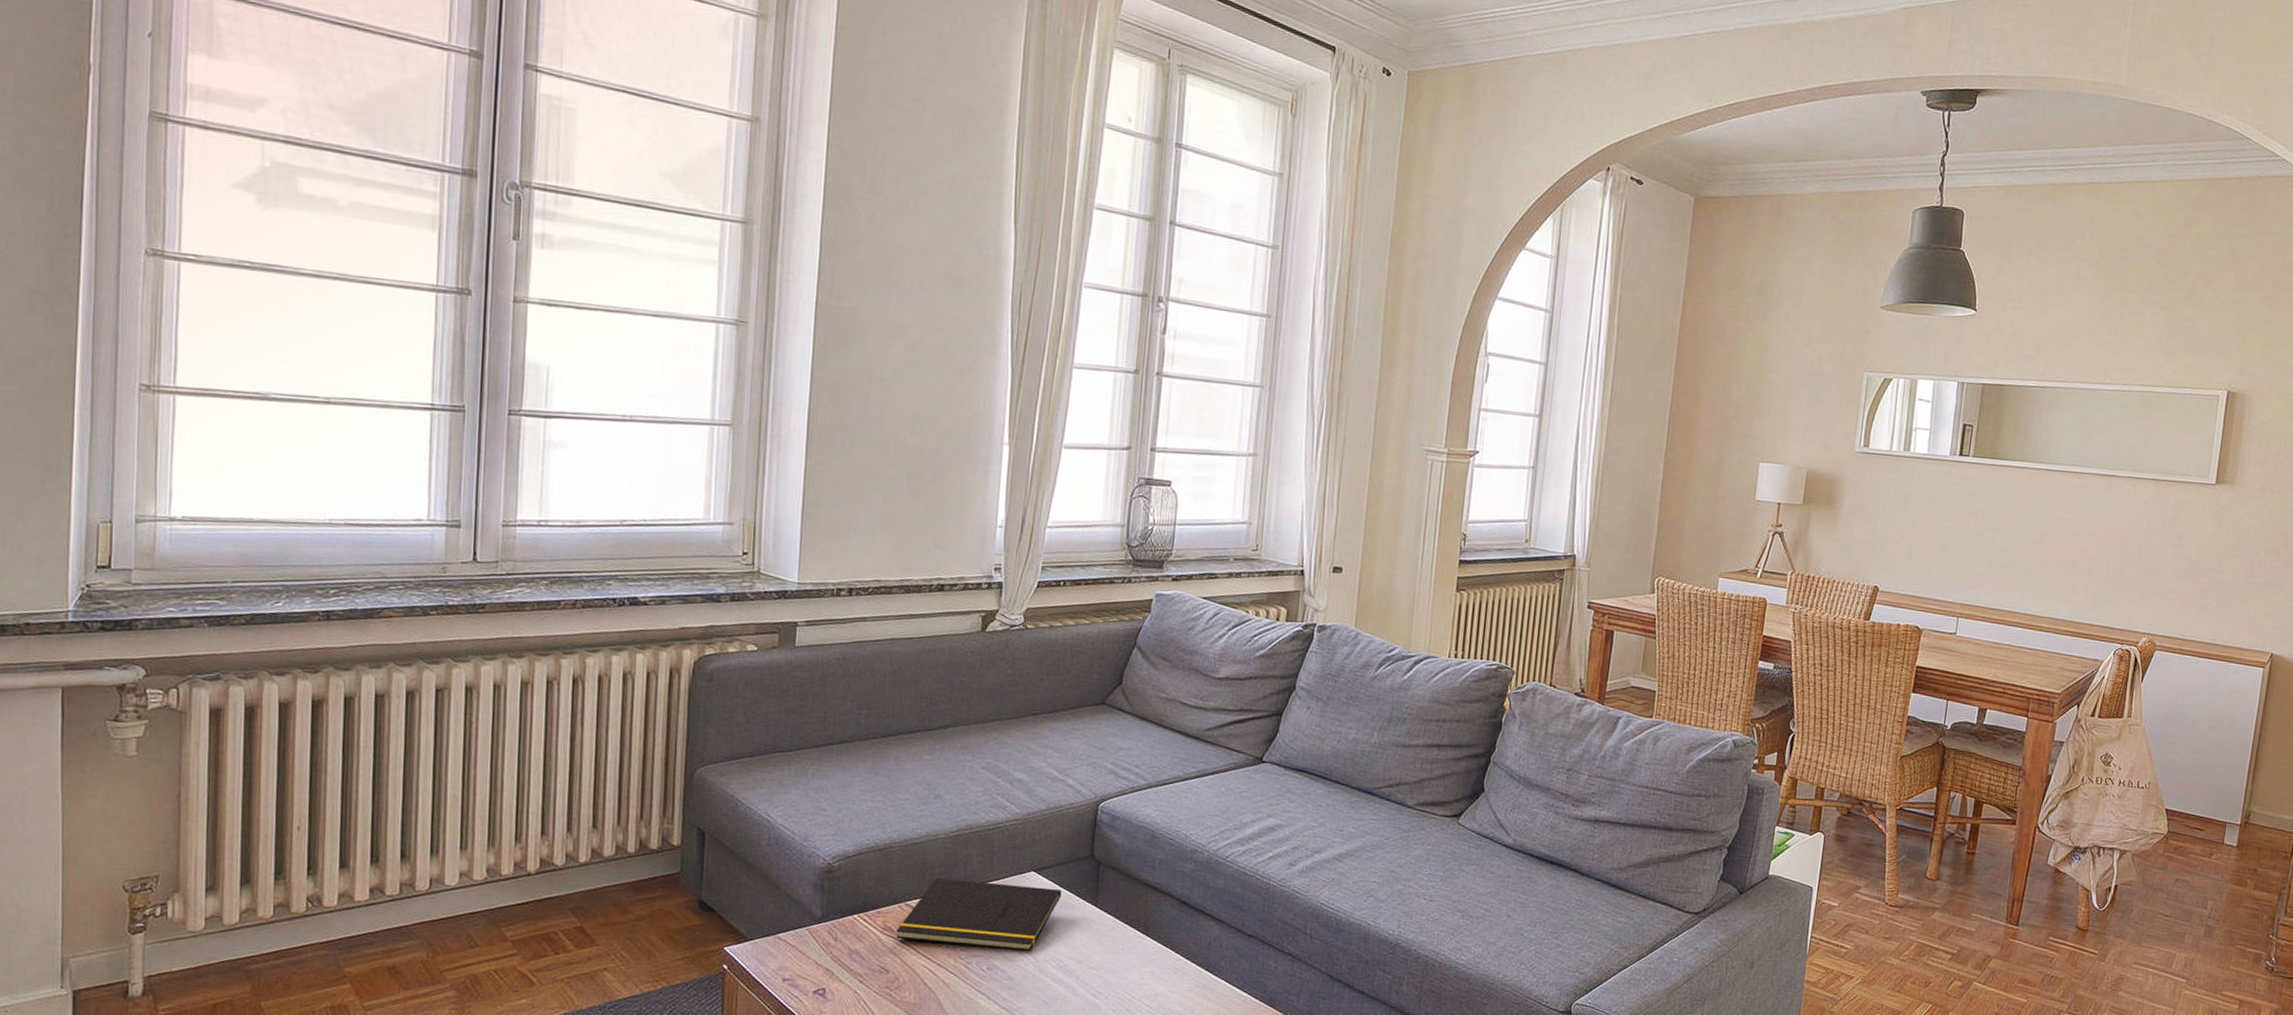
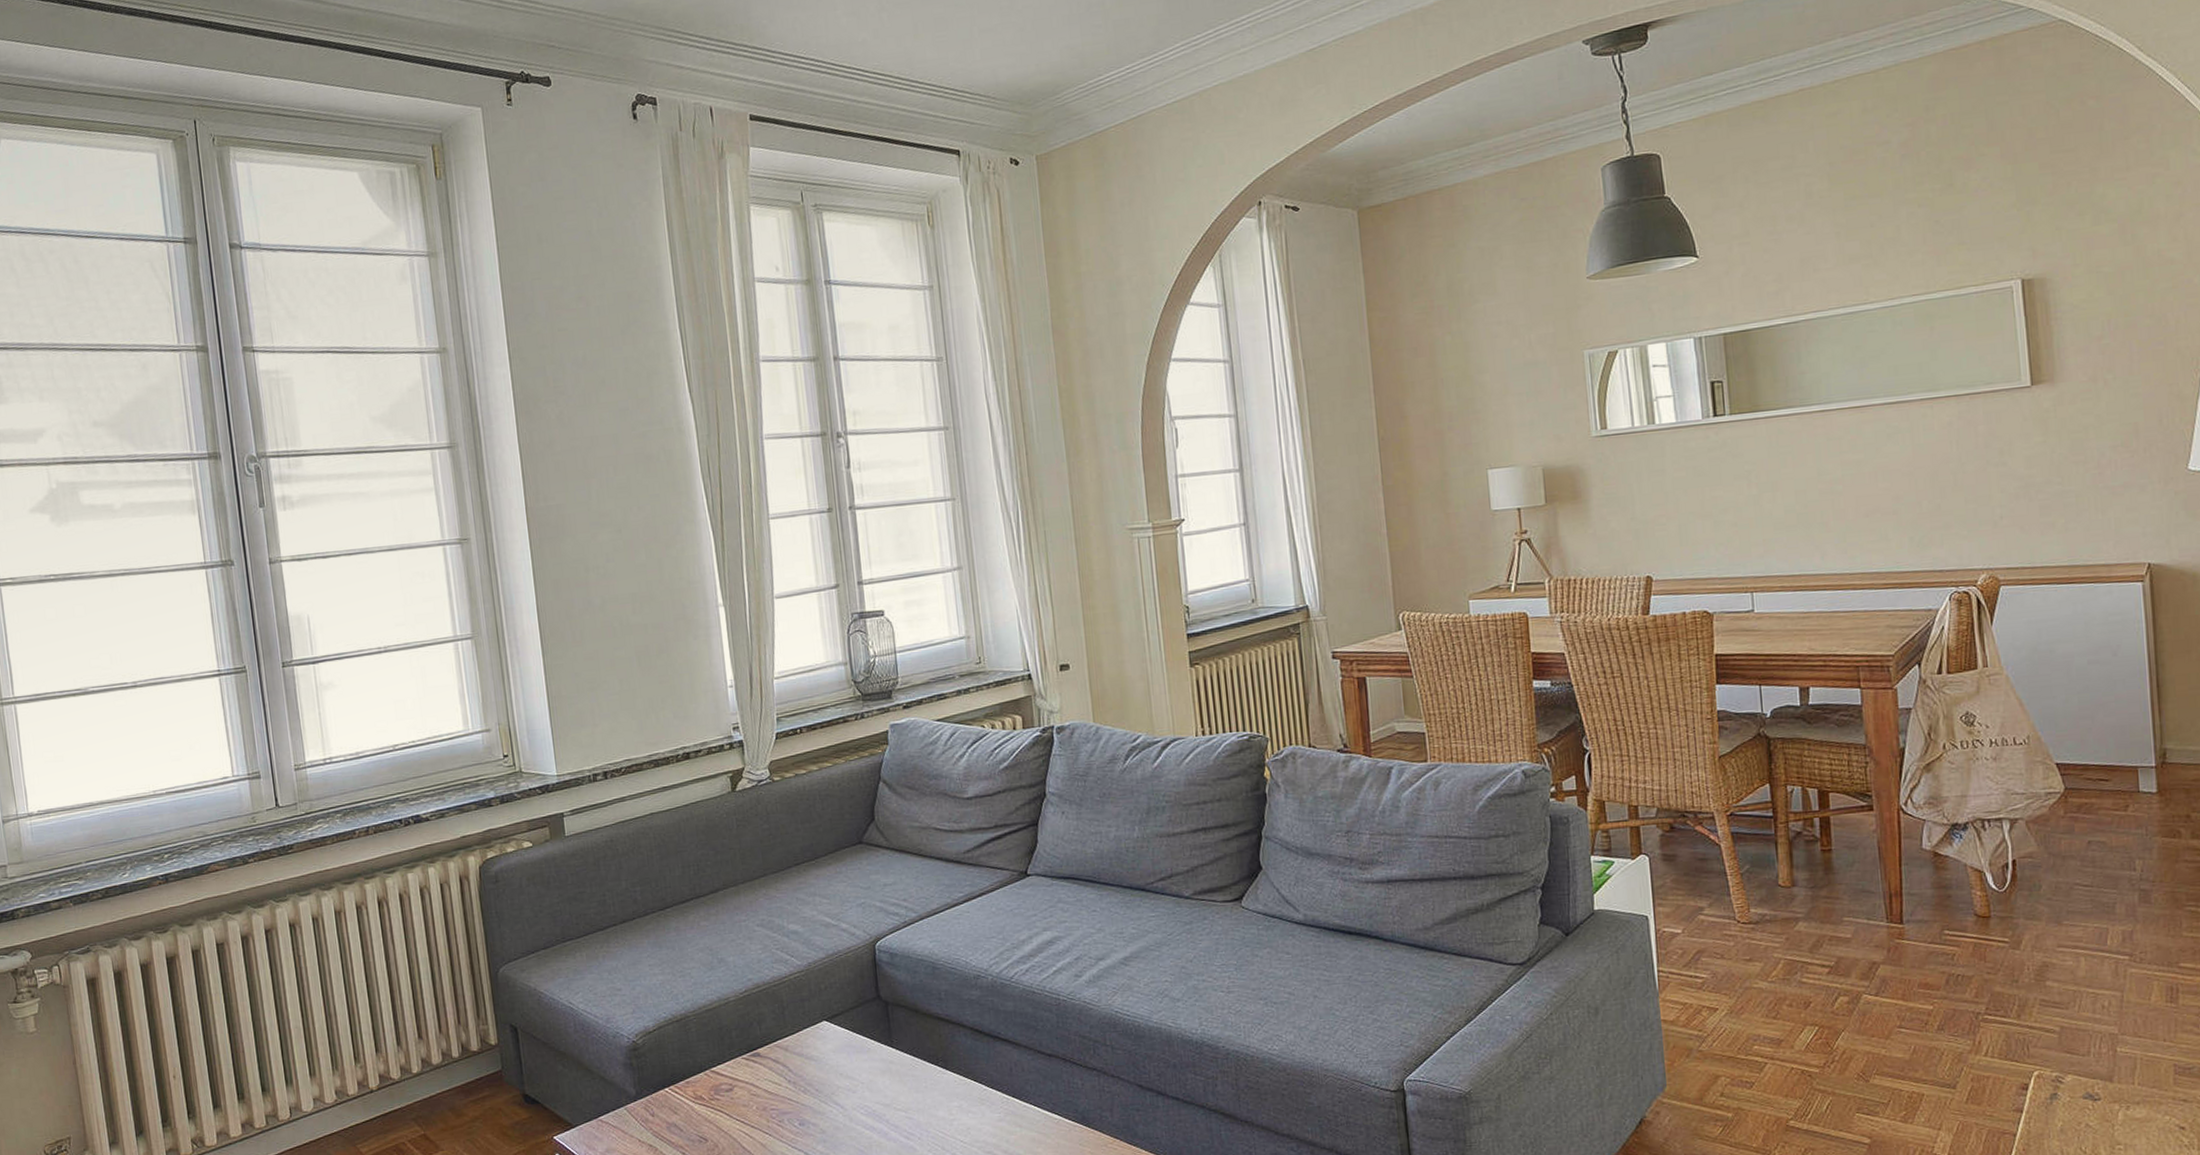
notepad: present [896,877,1062,951] -> none [707,1035,857,1107]

